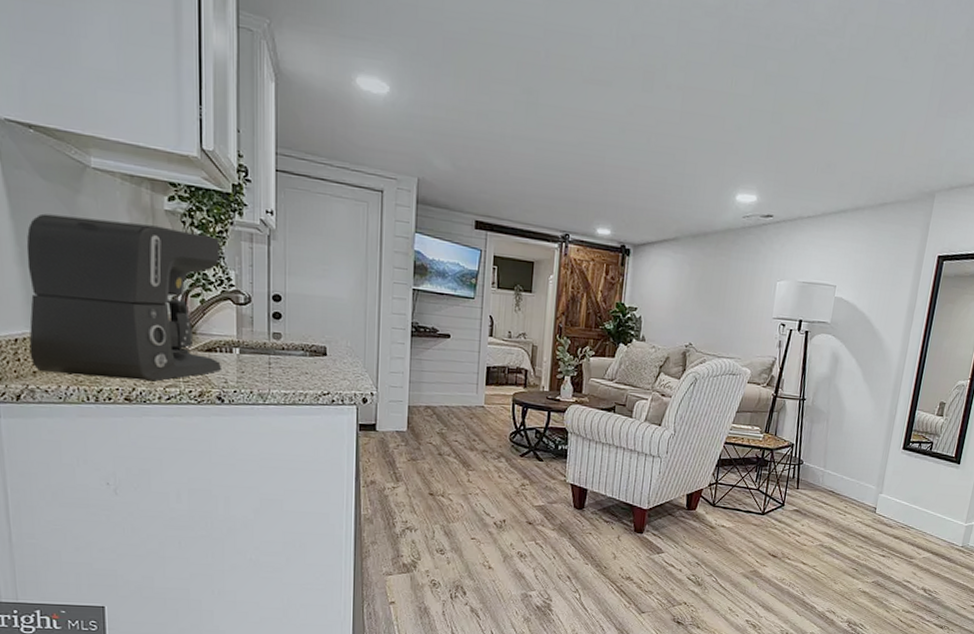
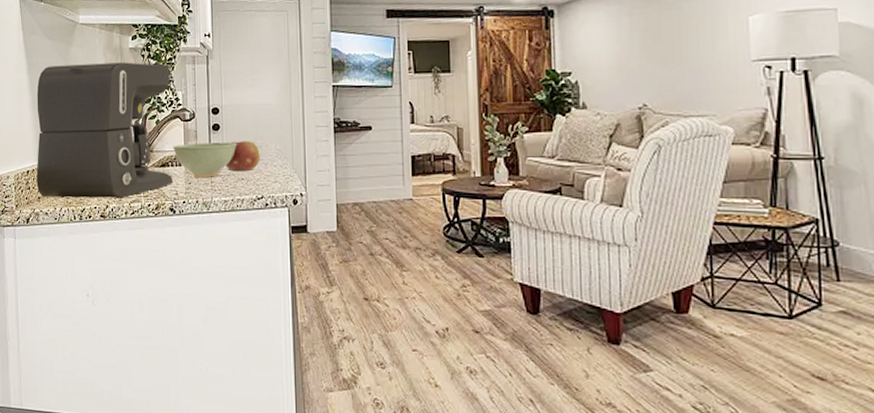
bowl: none [222,329,301,369] -> present [173,143,237,179]
fruit: none [287,333,328,366] -> present [226,141,260,172]

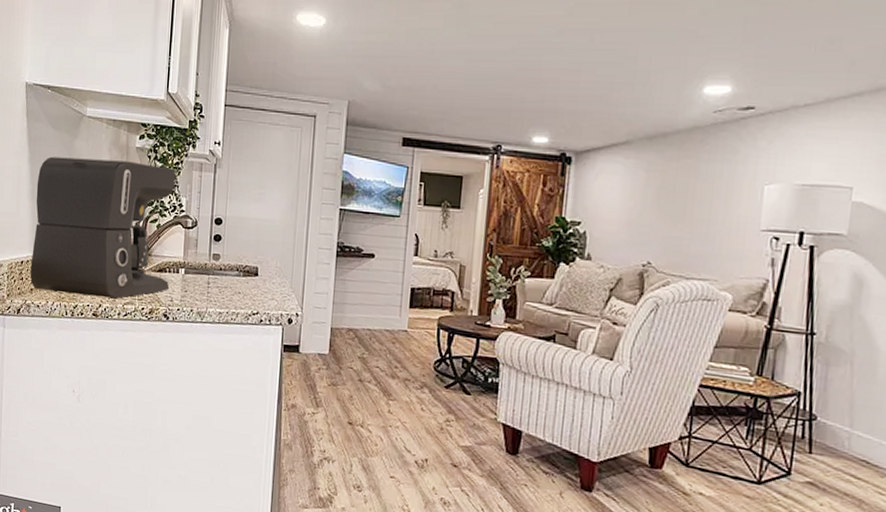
bowl: present [173,143,237,179] -> none [172,251,237,289]
fruit: present [226,141,260,172] -> none [224,254,260,286]

